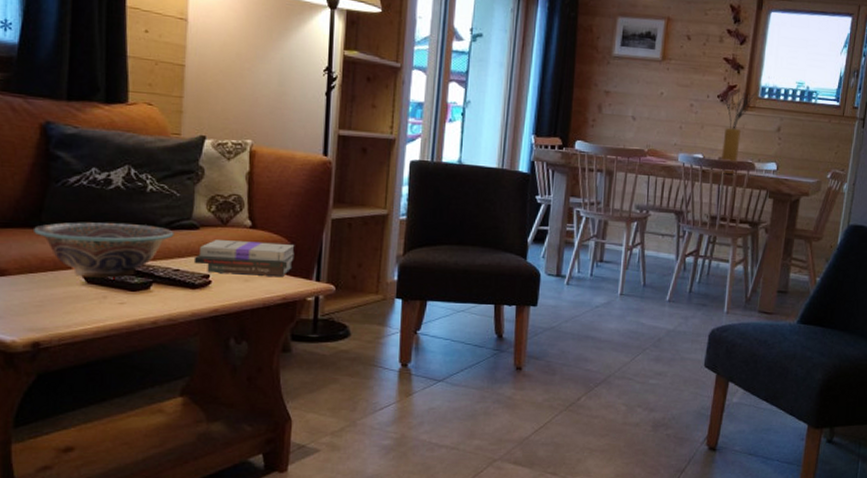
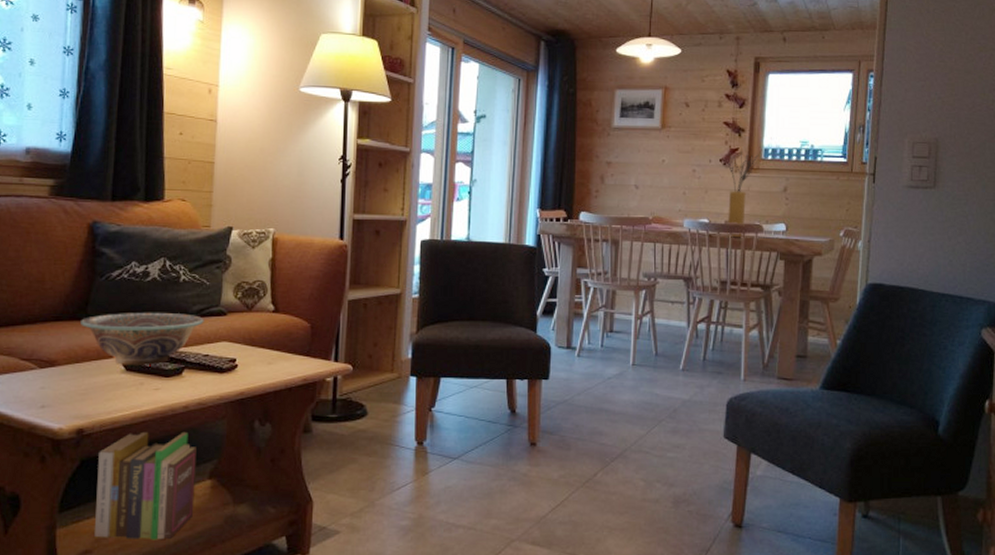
books: none [55,346,167,457] -> present [95,431,197,540]
books: present [193,240,295,276] -> none [221,325,314,358]

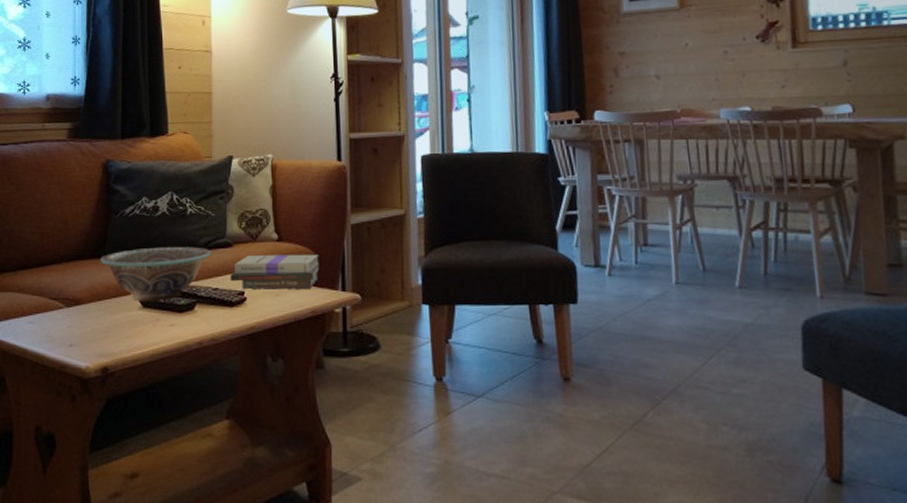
books: present [95,431,197,540] -> none [122,369,214,484]
books: none [221,325,314,358] -> present [230,254,320,290]
vase: present [727,151,760,238] -> none [766,24,806,126]

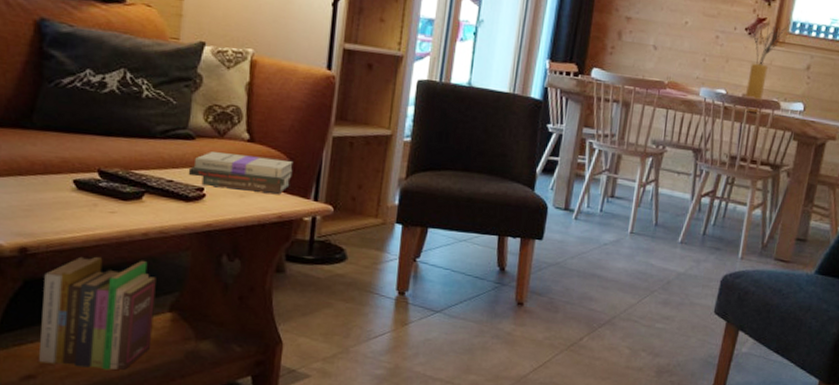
decorative bowl: present [100,246,212,303] -> none [25,124,169,186]
books: none [122,369,214,484] -> present [39,256,156,370]
vase: none [766,24,806,126] -> present [743,22,787,114]

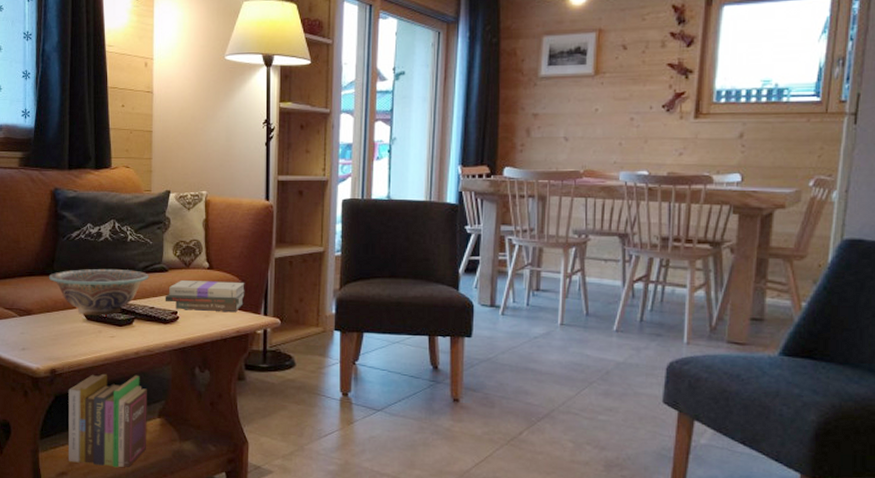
decorative bowl: none [25,124,169,186] -> present [49,268,149,317]
vase: present [743,22,787,114] -> none [670,95,710,191]

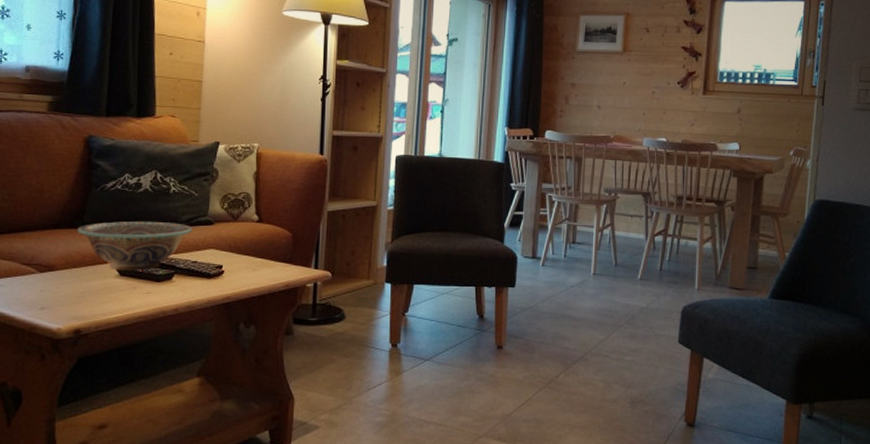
books: present [68,373,147,468] -> none [91,332,186,433]
books: present [165,280,245,312] -> none [209,234,296,265]

